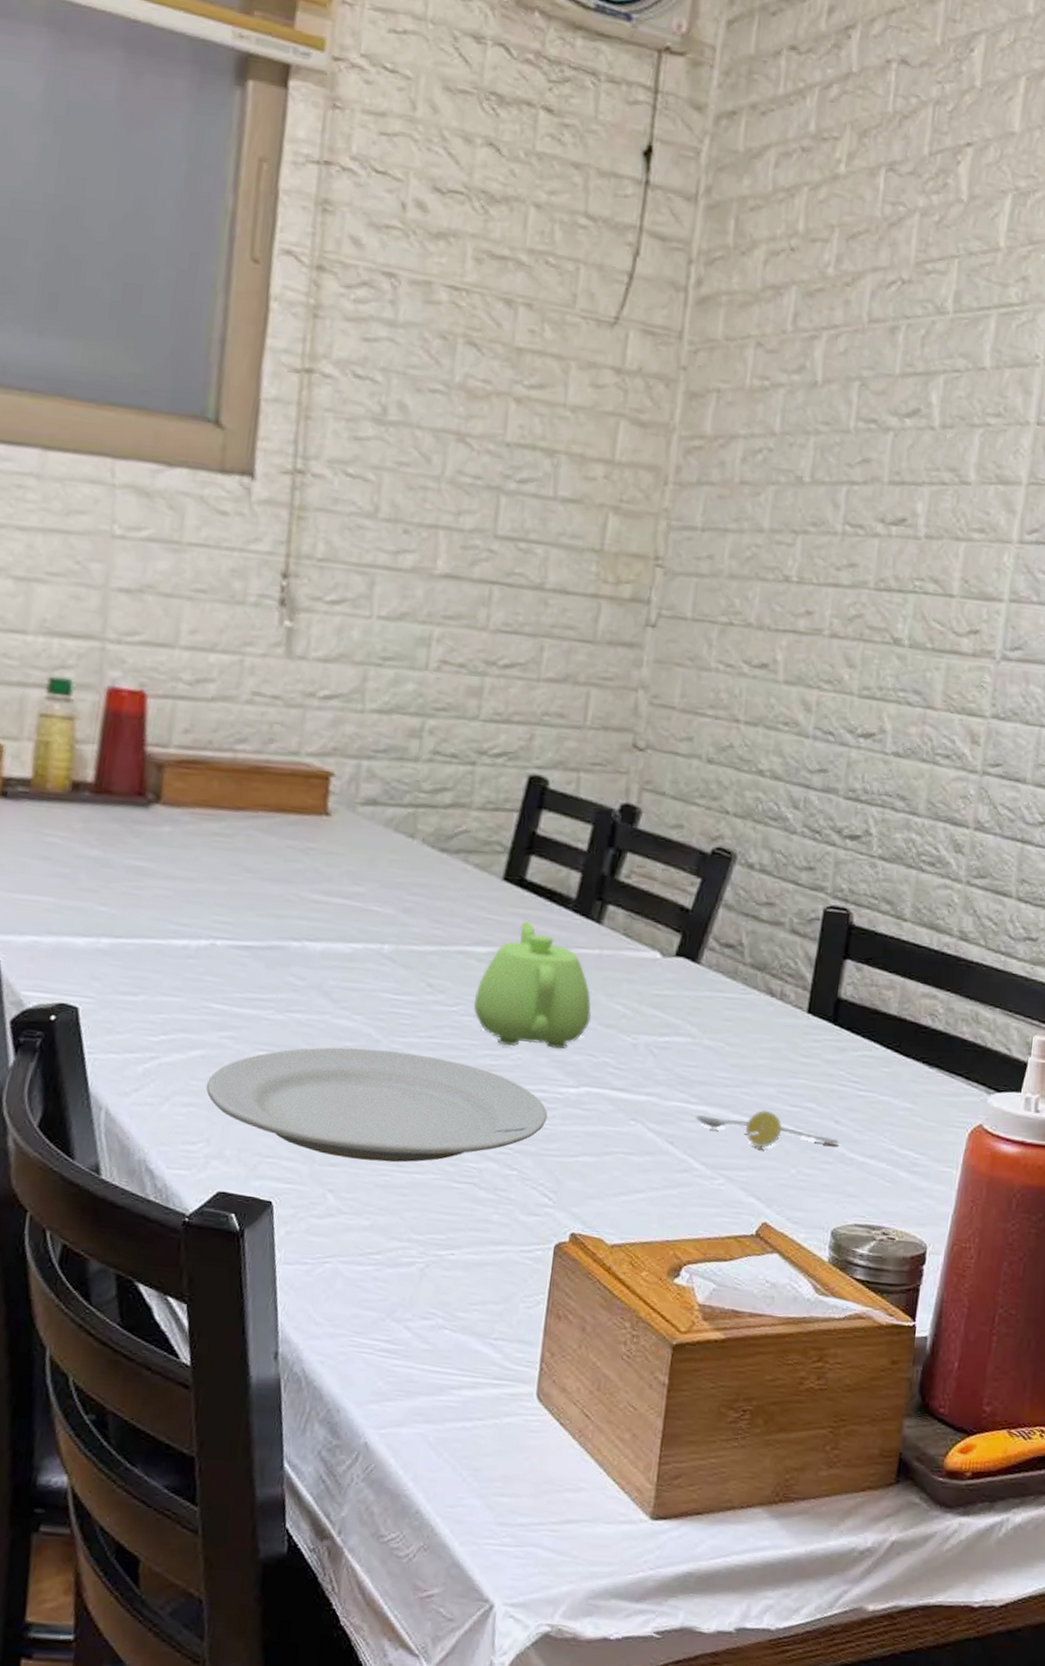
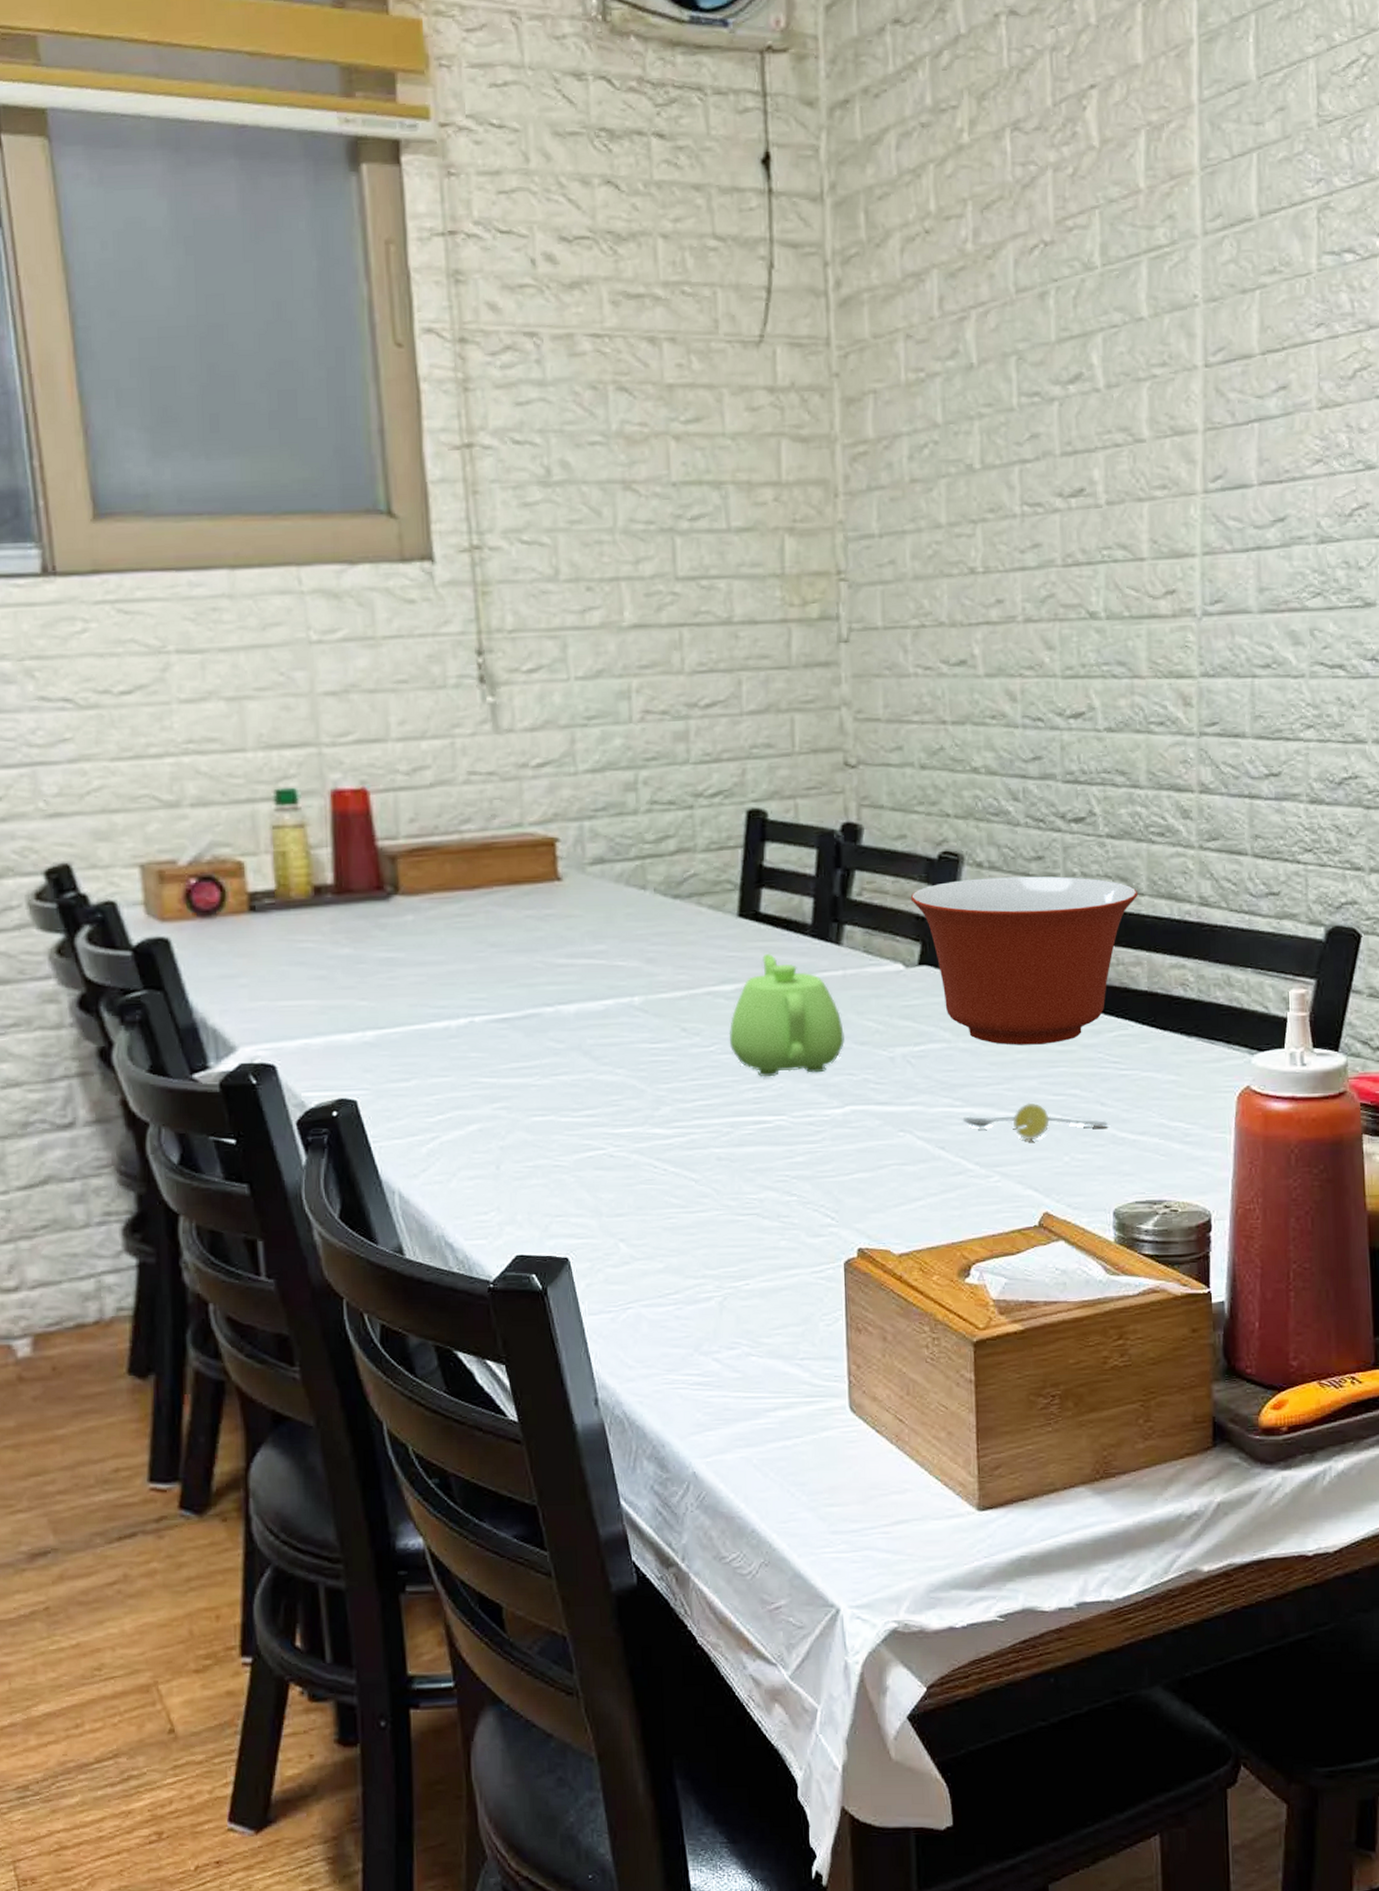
plate: present [206,1047,548,1162] -> none [488,1098,818,1207]
mixing bowl: none [677,878,902,1054] -> present [910,876,1139,1045]

